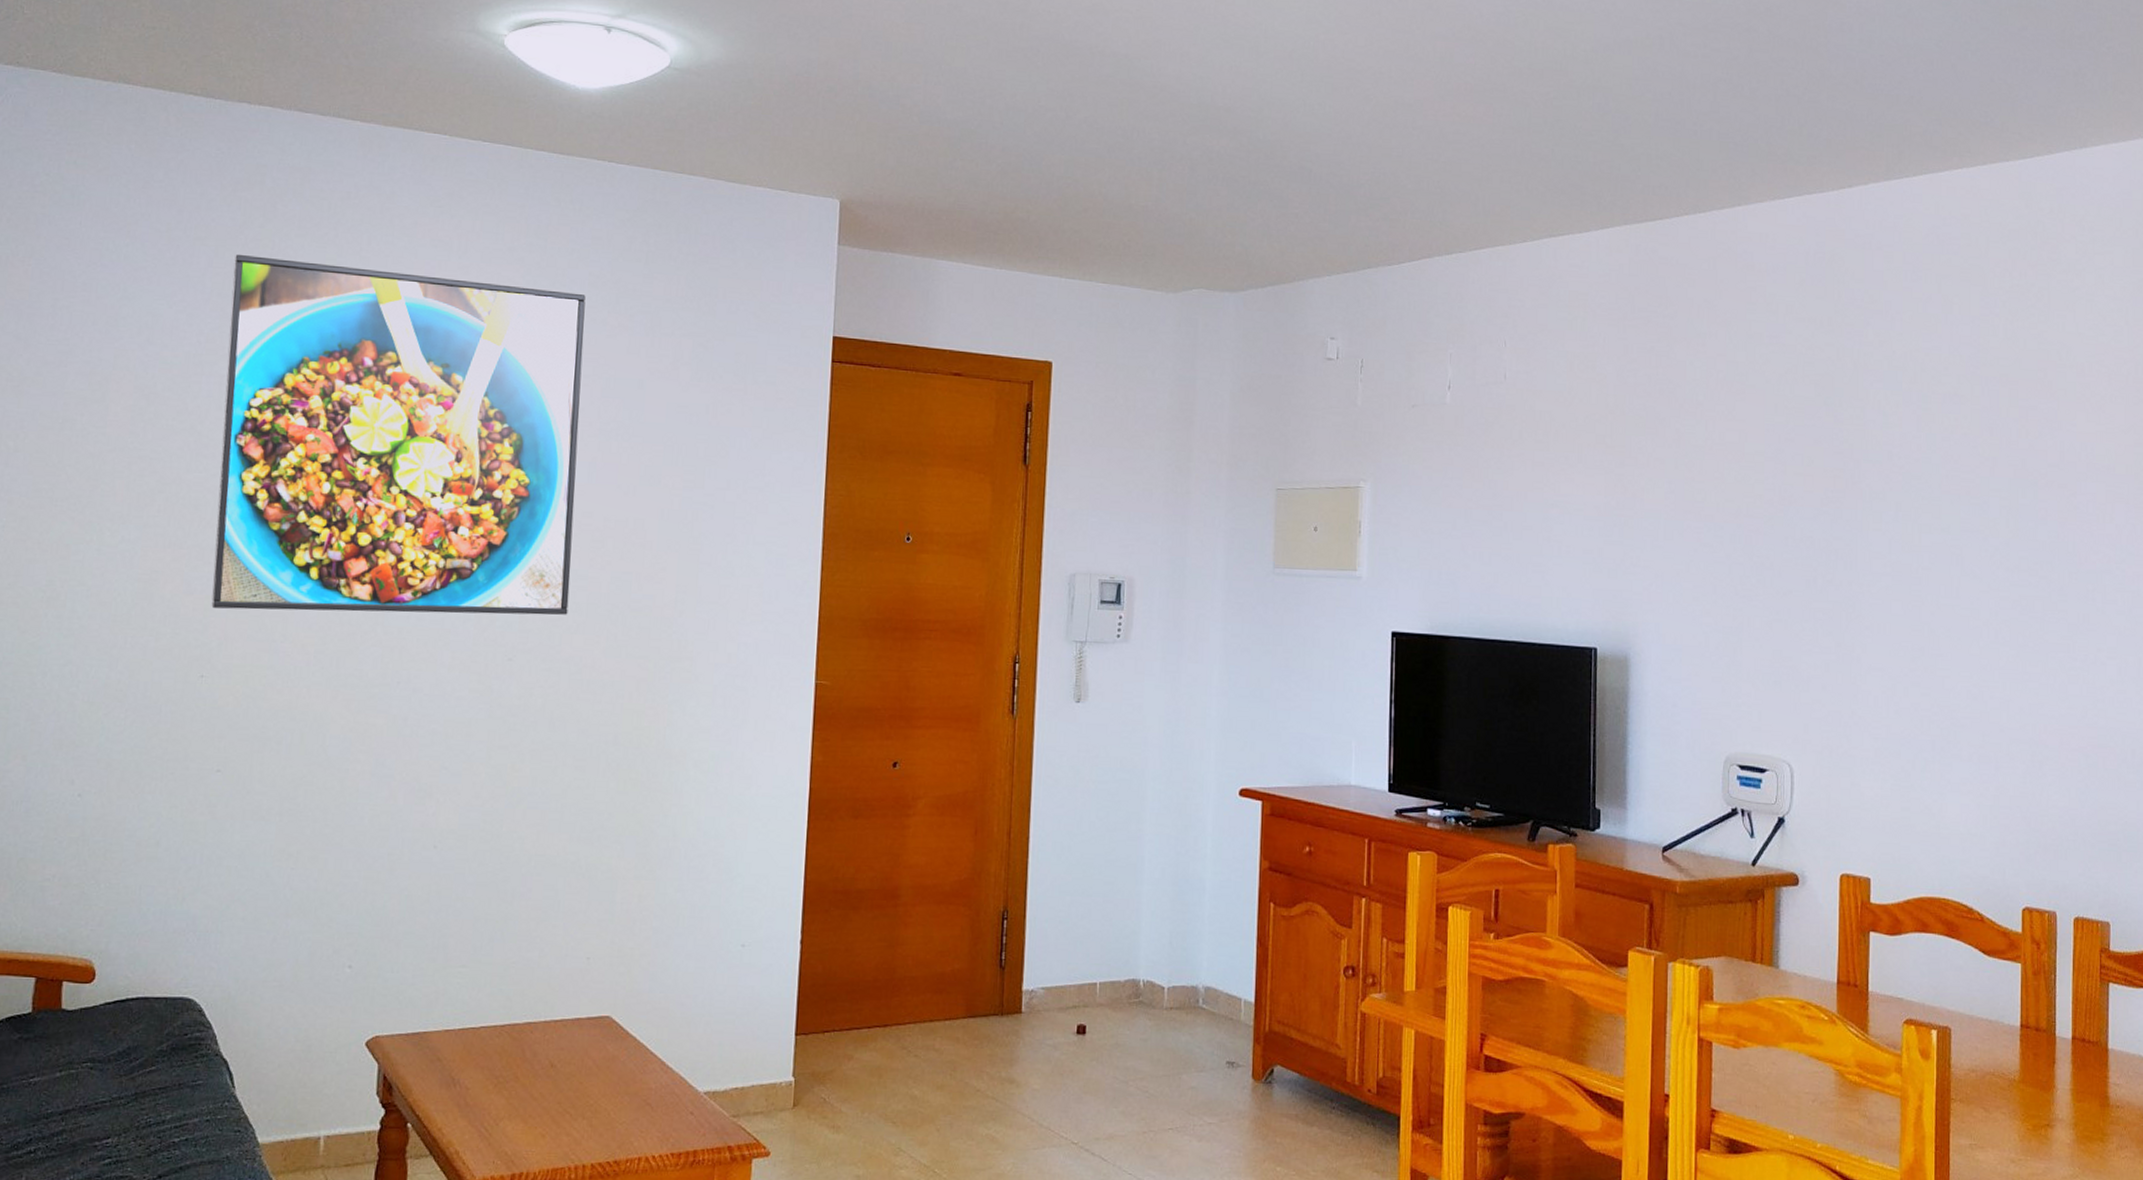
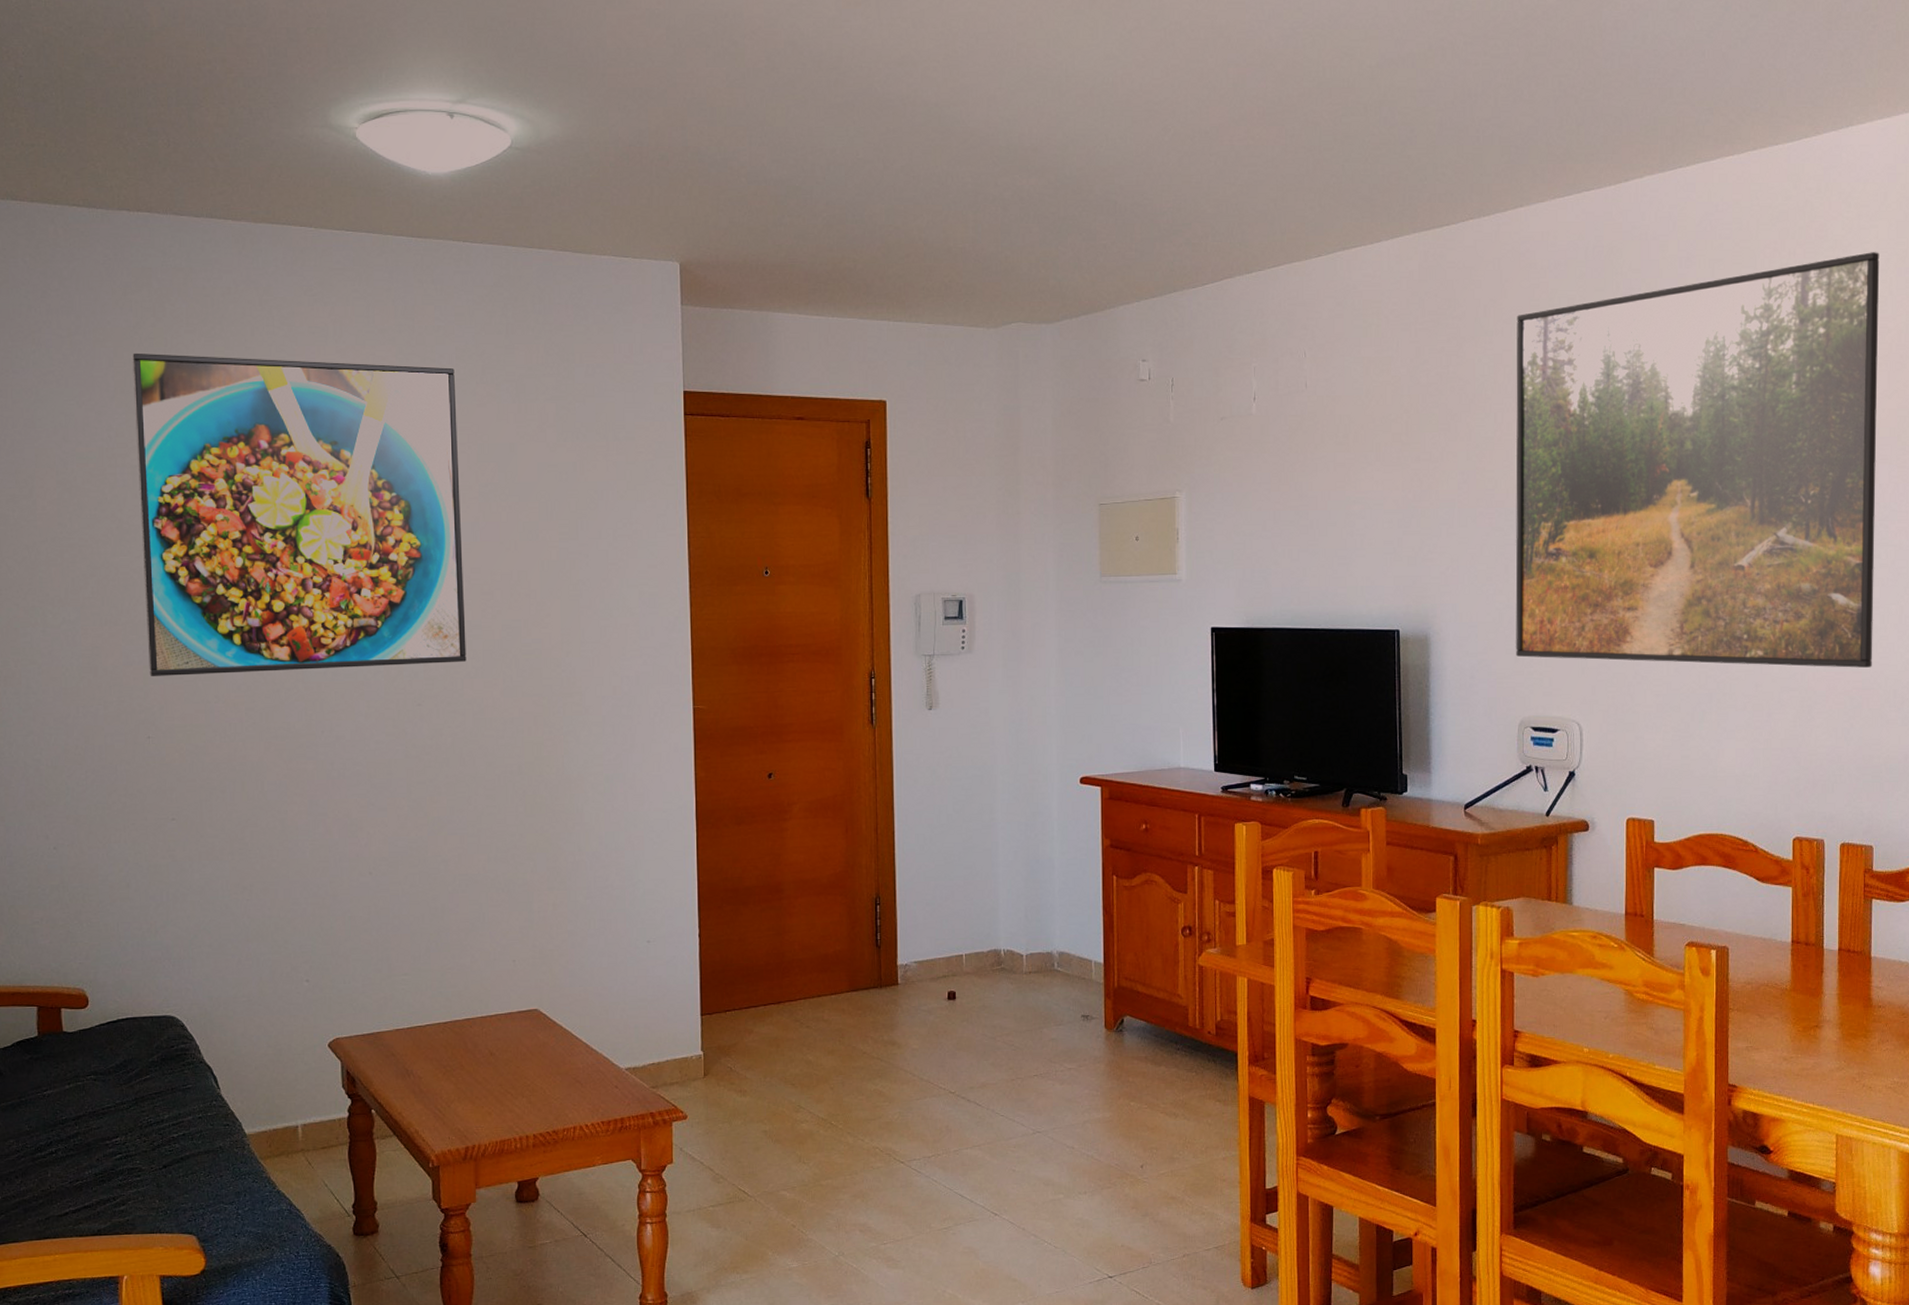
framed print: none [1723,279,2115,723] -> present [1515,252,1880,668]

